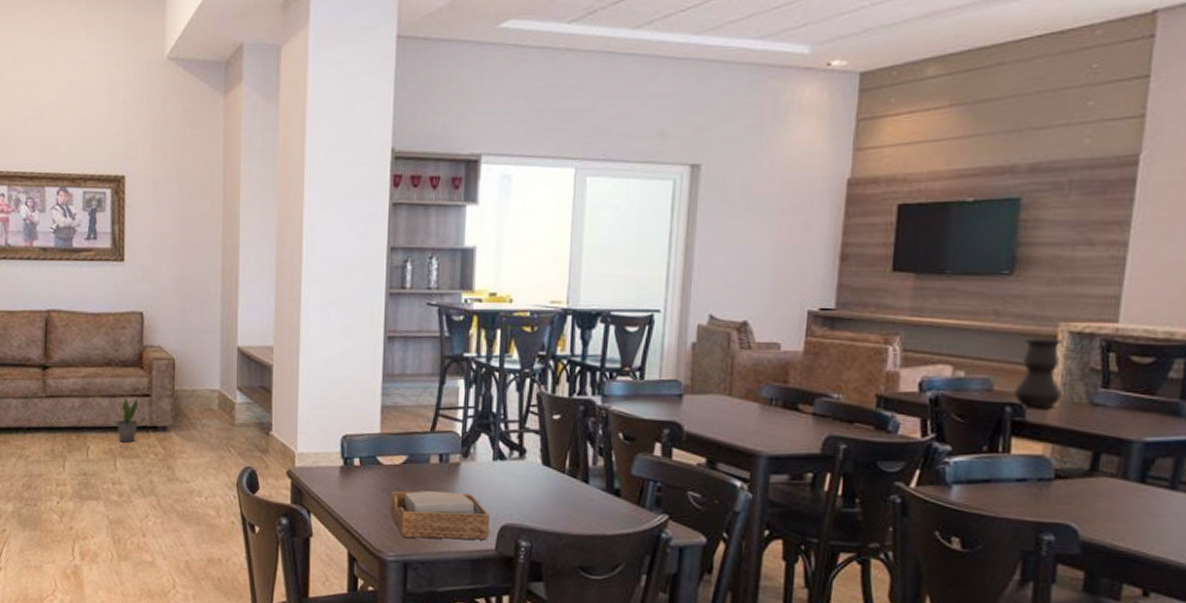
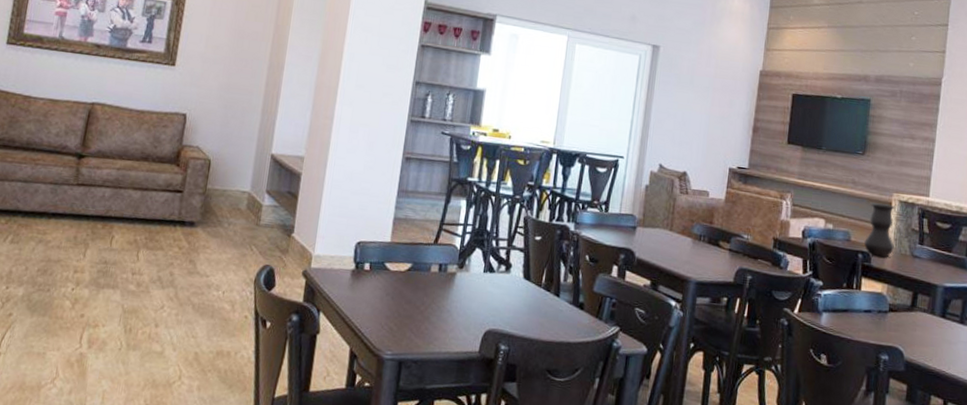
potted plant: present [117,397,139,443] -> none [145,192,170,235]
napkin holder: present [390,490,490,540] -> none [392,295,477,343]

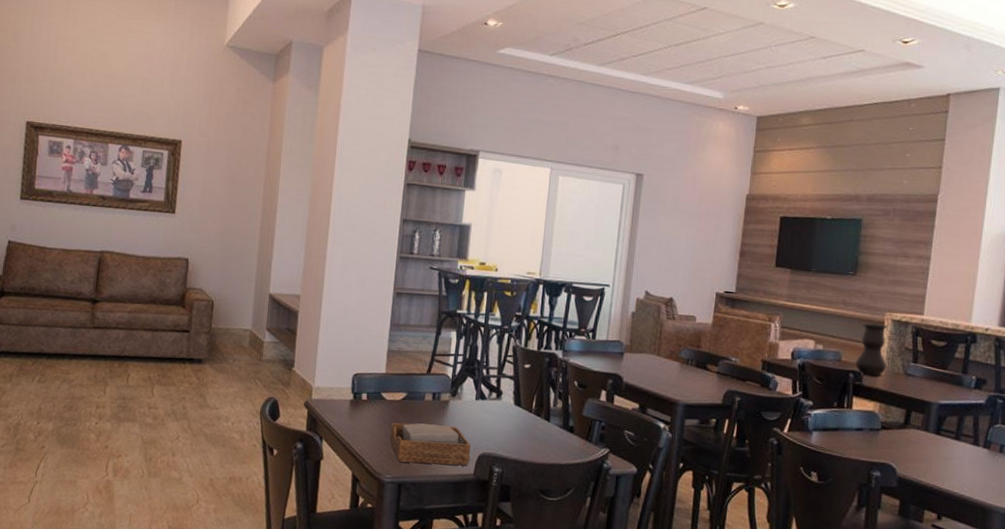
napkin holder: none [392,295,477,343] -> present [390,422,471,466]

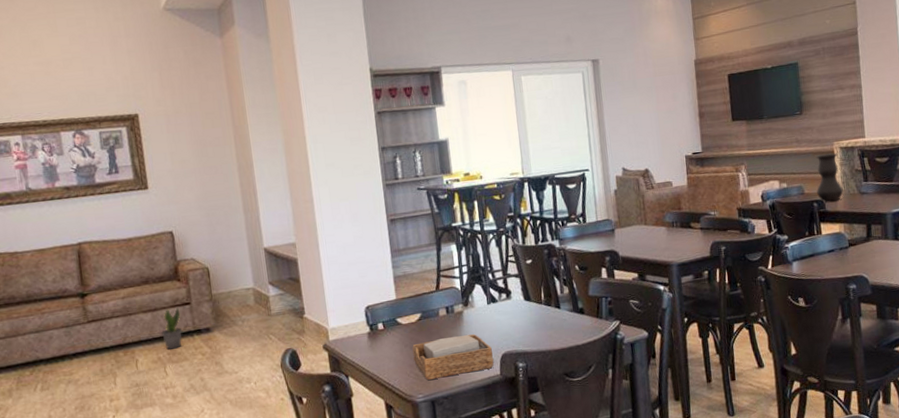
potted plant: none [157,332,178,372] -> present [161,307,183,350]

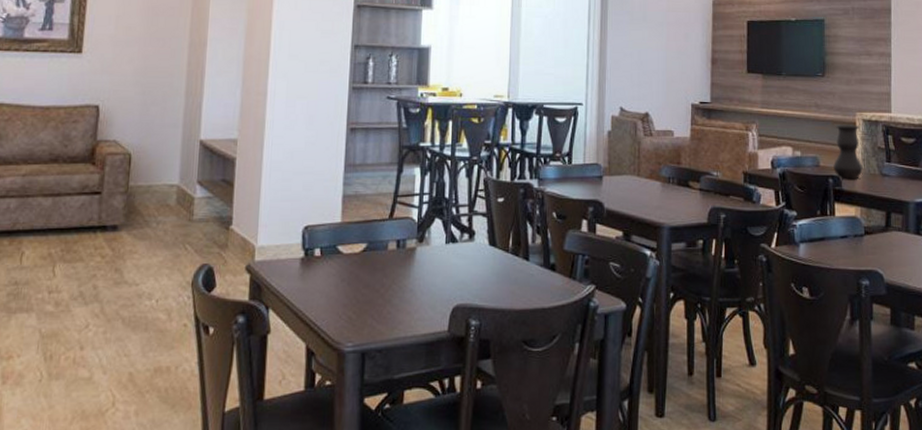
potted plant: present [161,307,183,350] -> none [59,195,87,245]
napkin holder: present [412,334,494,380] -> none [349,276,443,326]

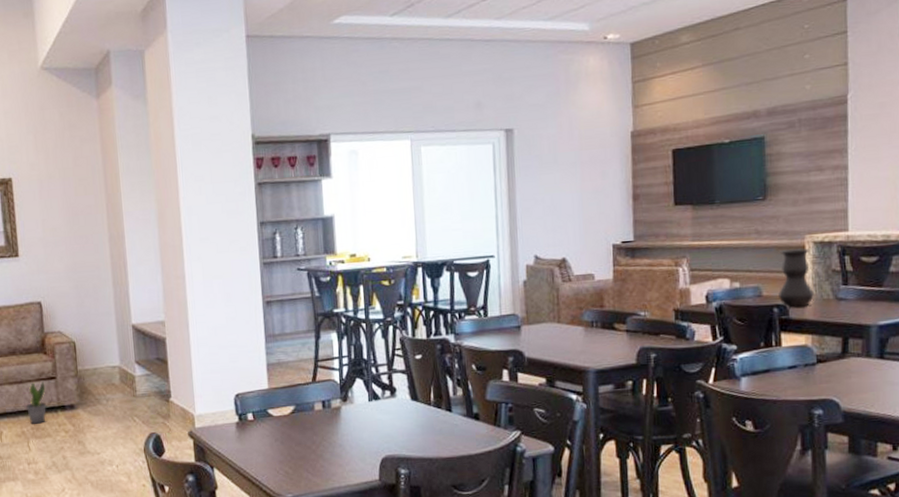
potted plant: none [59,195,87,245] -> present [26,381,47,424]

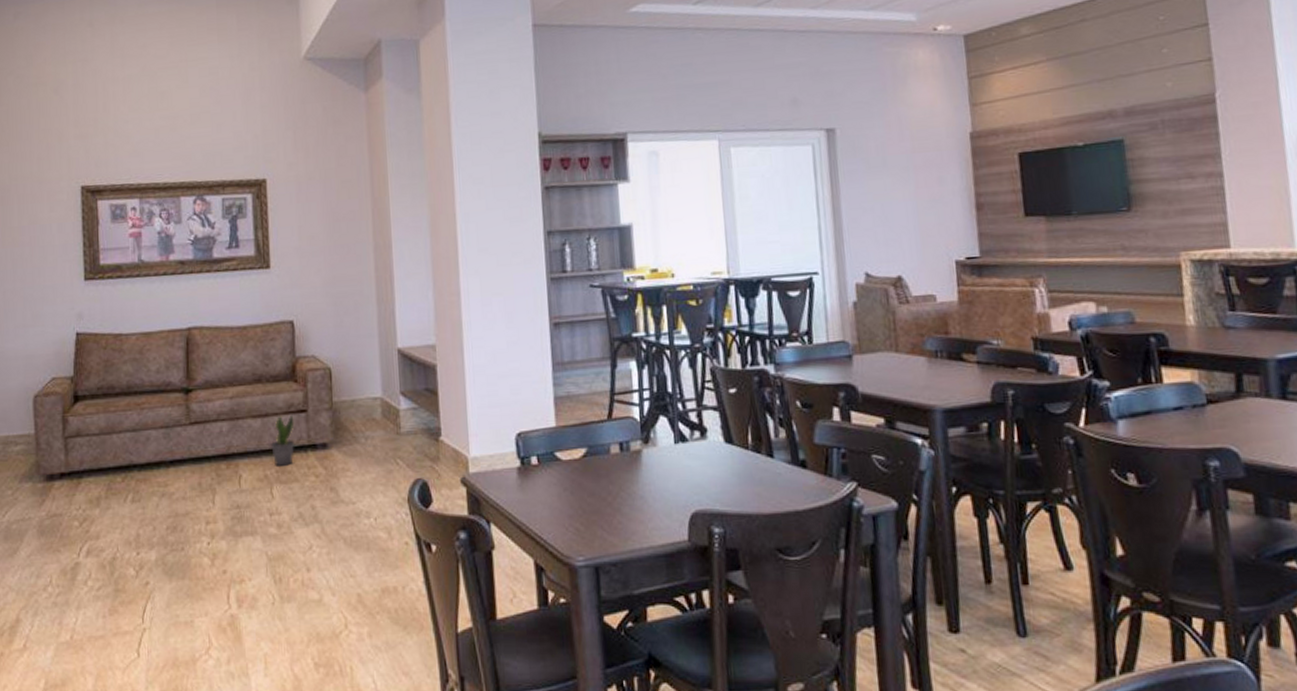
vase: present [779,248,814,309] -> none [1151,267,1197,339]

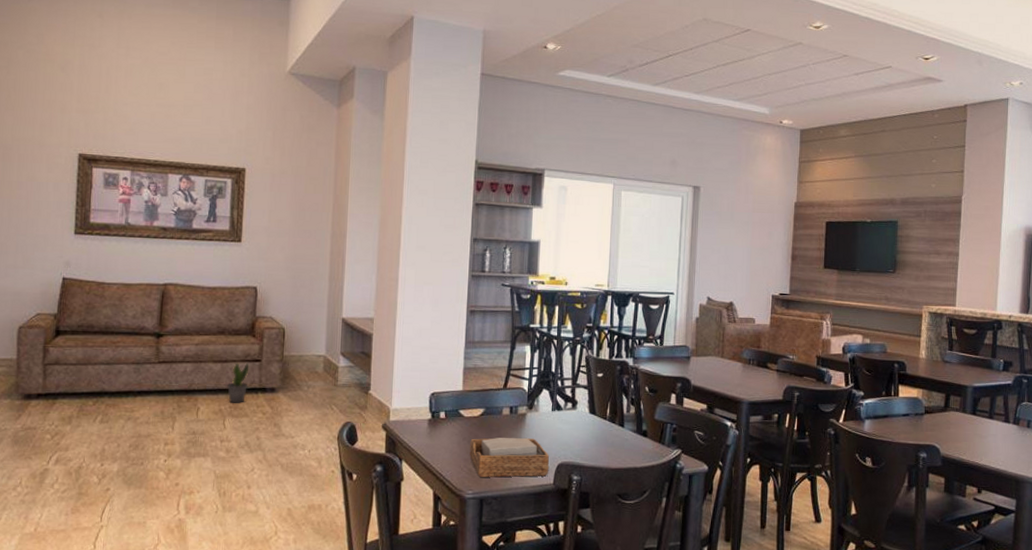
napkin holder: none [573,481,681,538] -> present [470,437,550,478]

